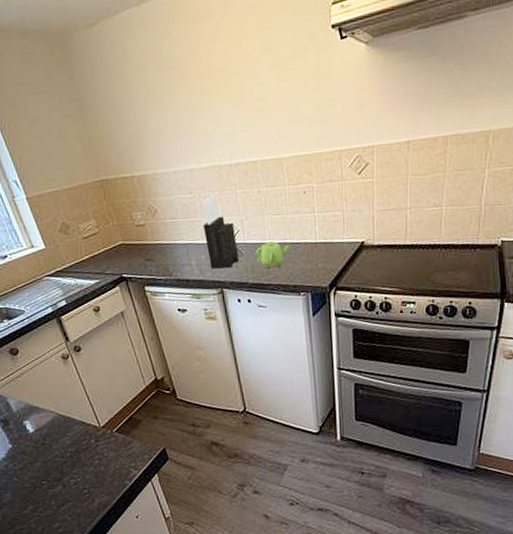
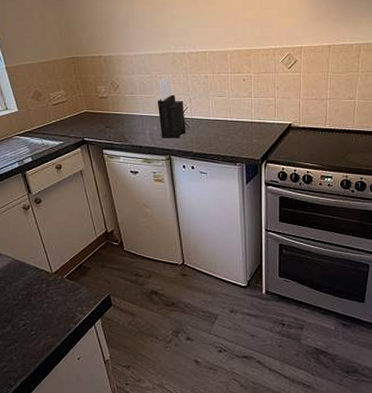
teapot: present [256,242,291,269] -> none [201,119,230,141]

